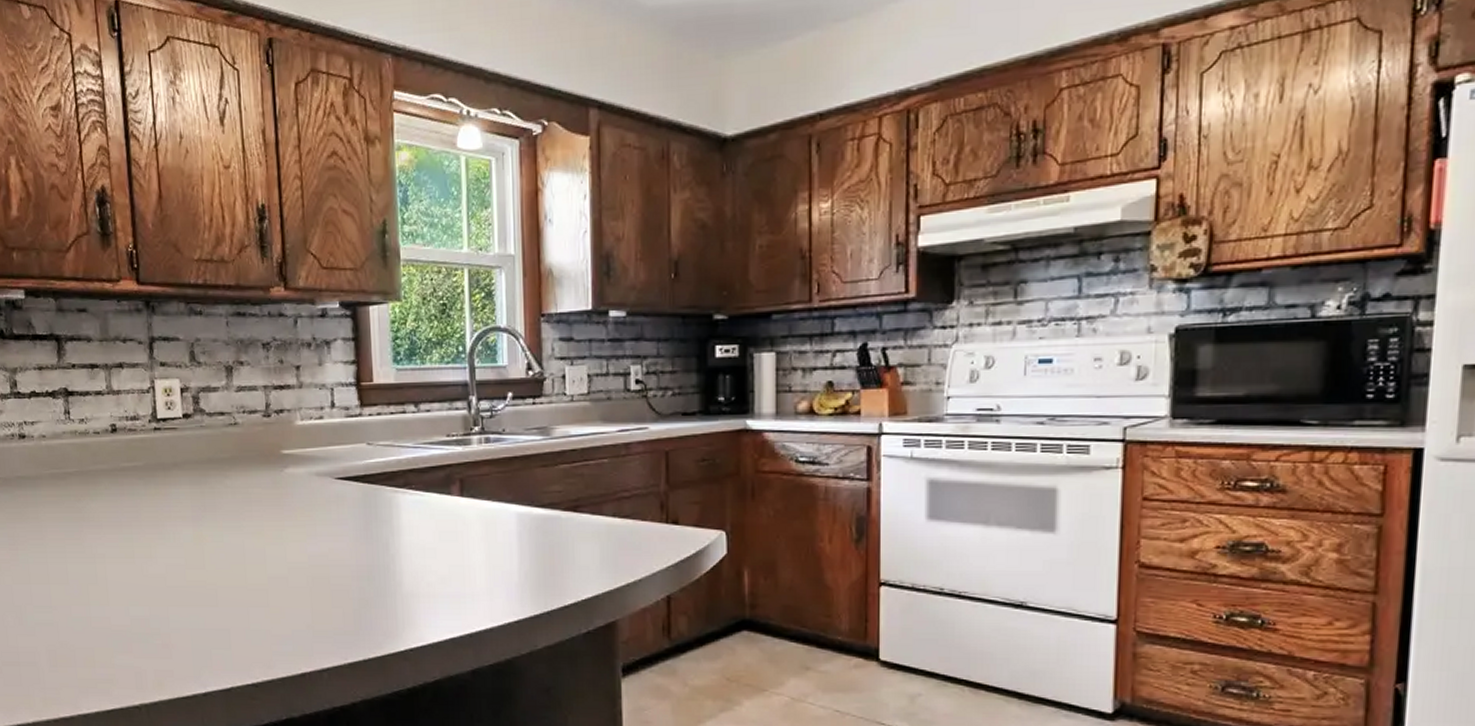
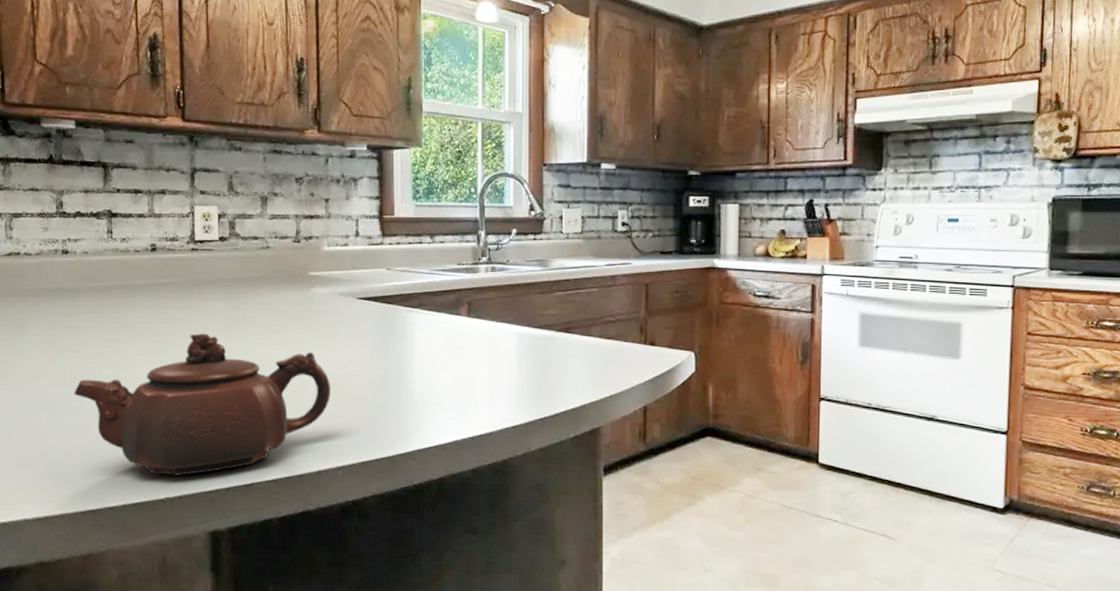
teapot: none [40,522,312,680] -> present [74,333,331,476]

